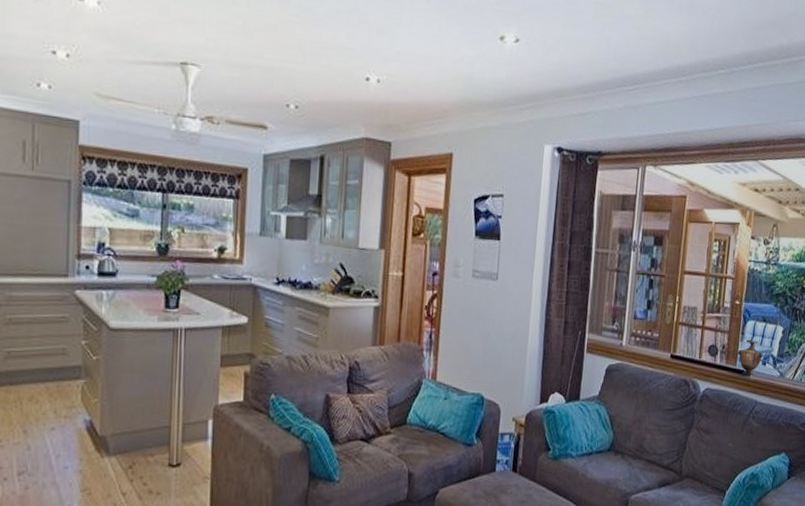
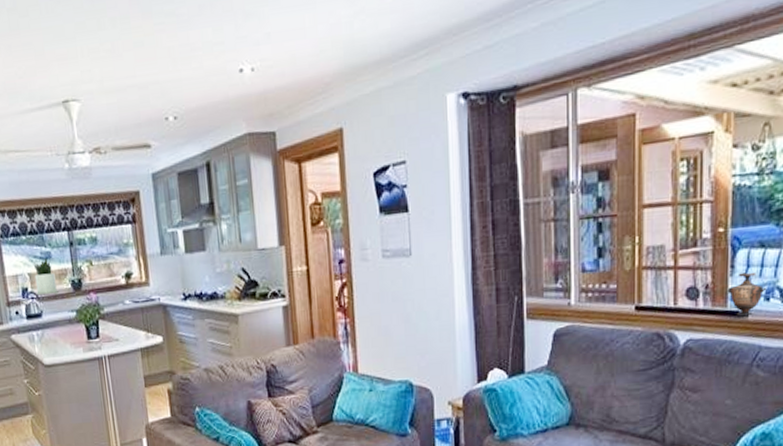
planter: none [113,216,141,255] -> present [32,258,59,296]

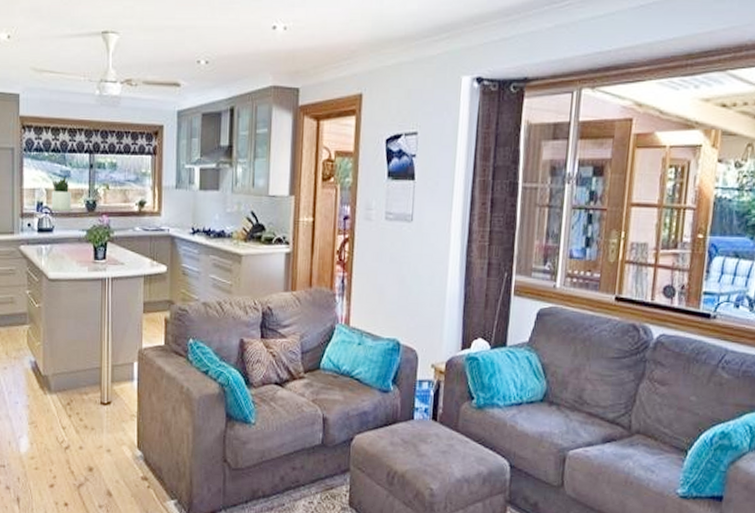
vase: present [727,272,767,317] -> none [701,278,738,320]

